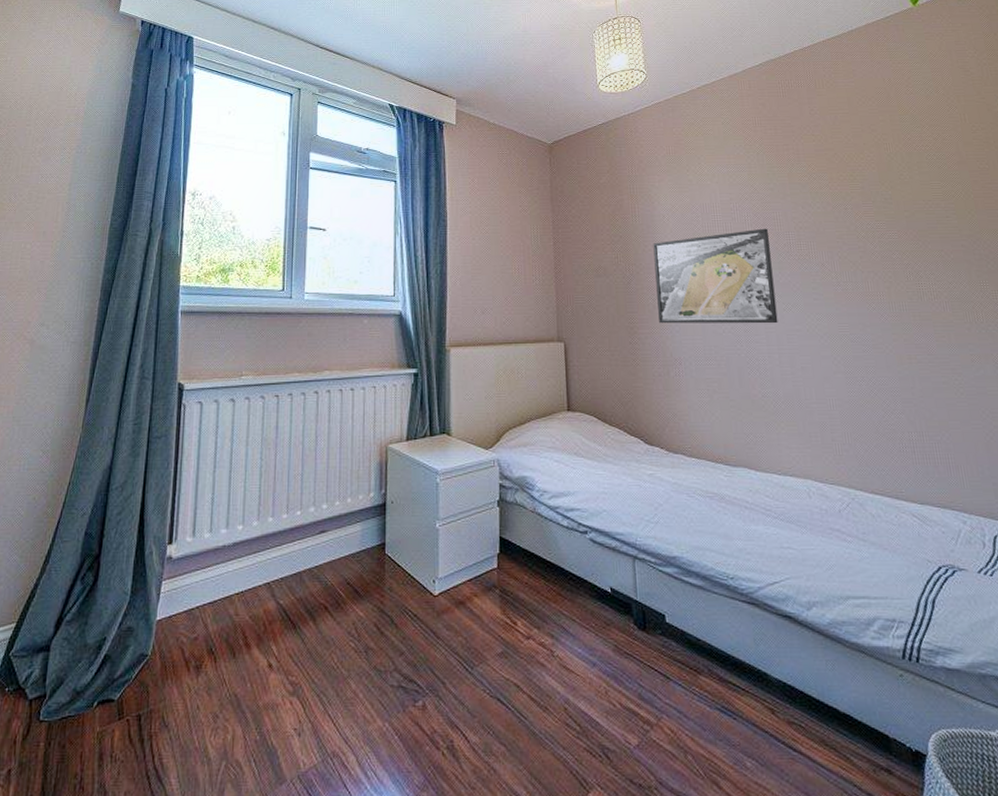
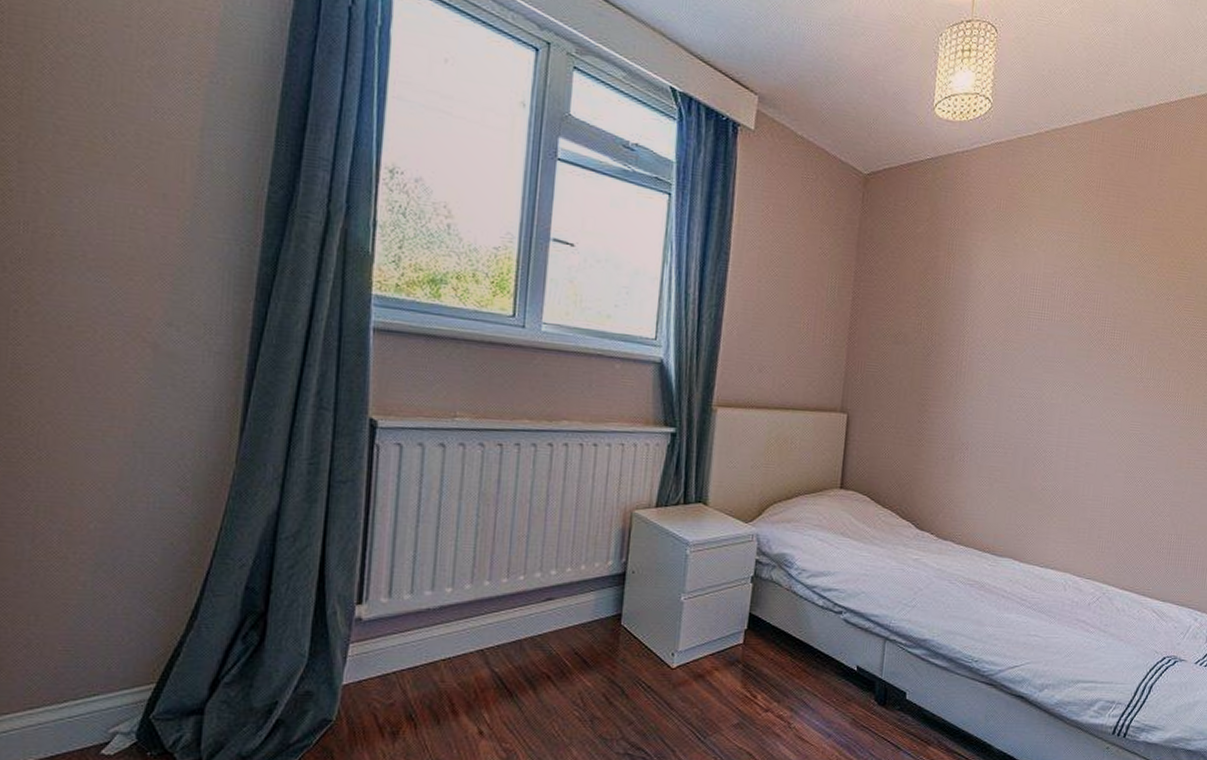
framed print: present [653,228,778,324] -> none [953,310,1086,416]

